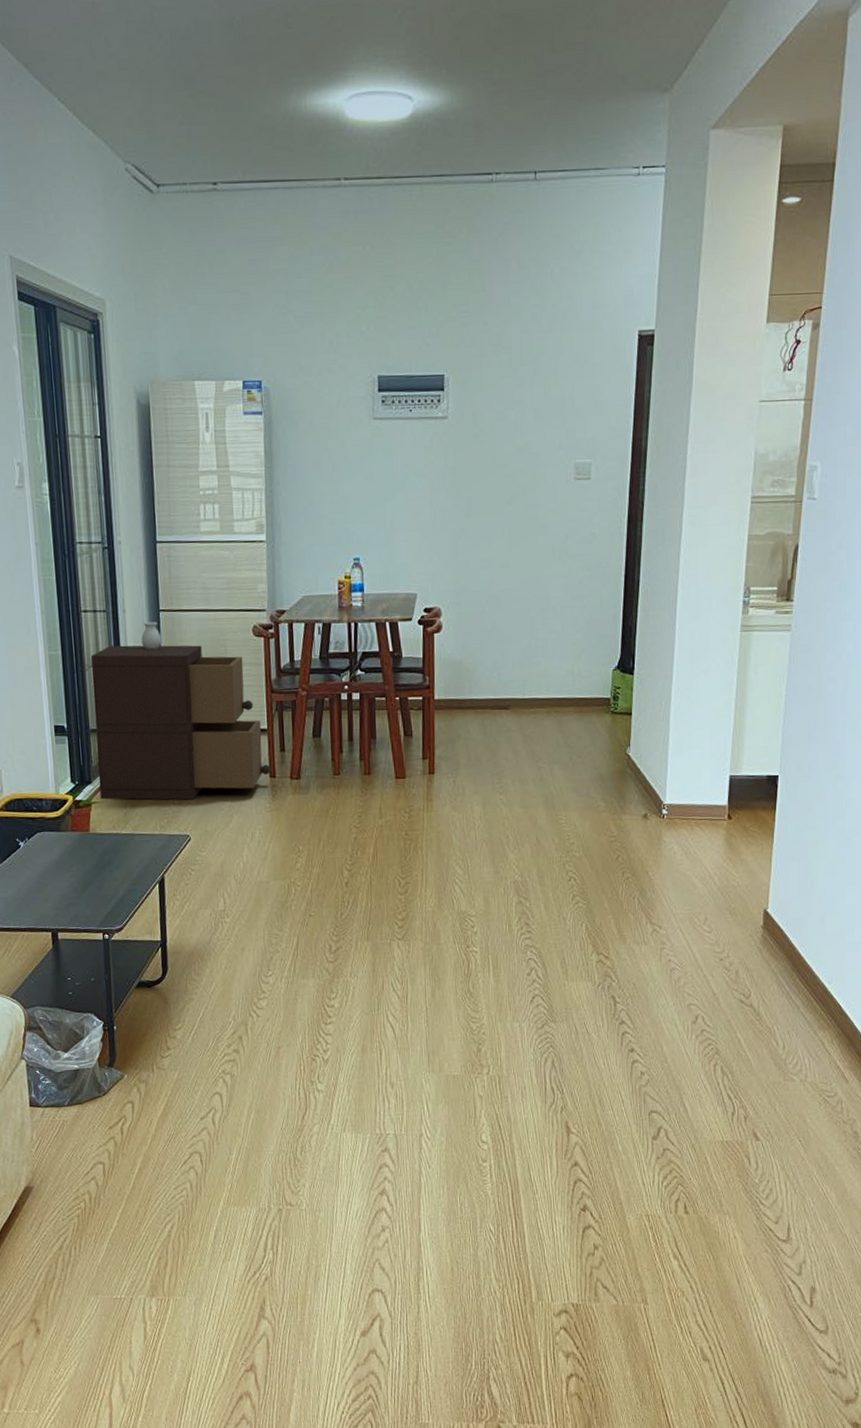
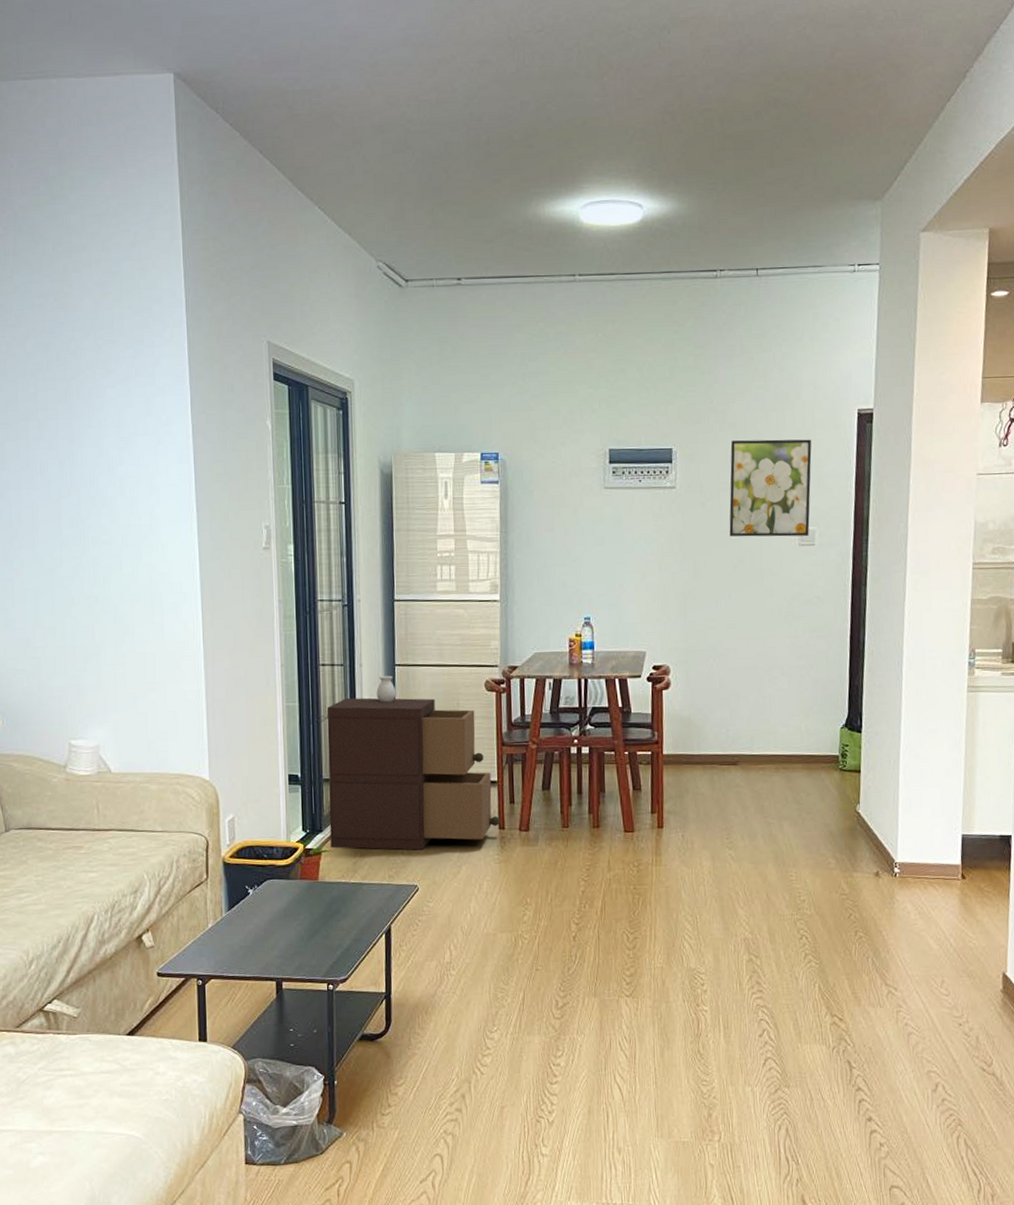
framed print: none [503,364,590,471] -> present [729,439,812,537]

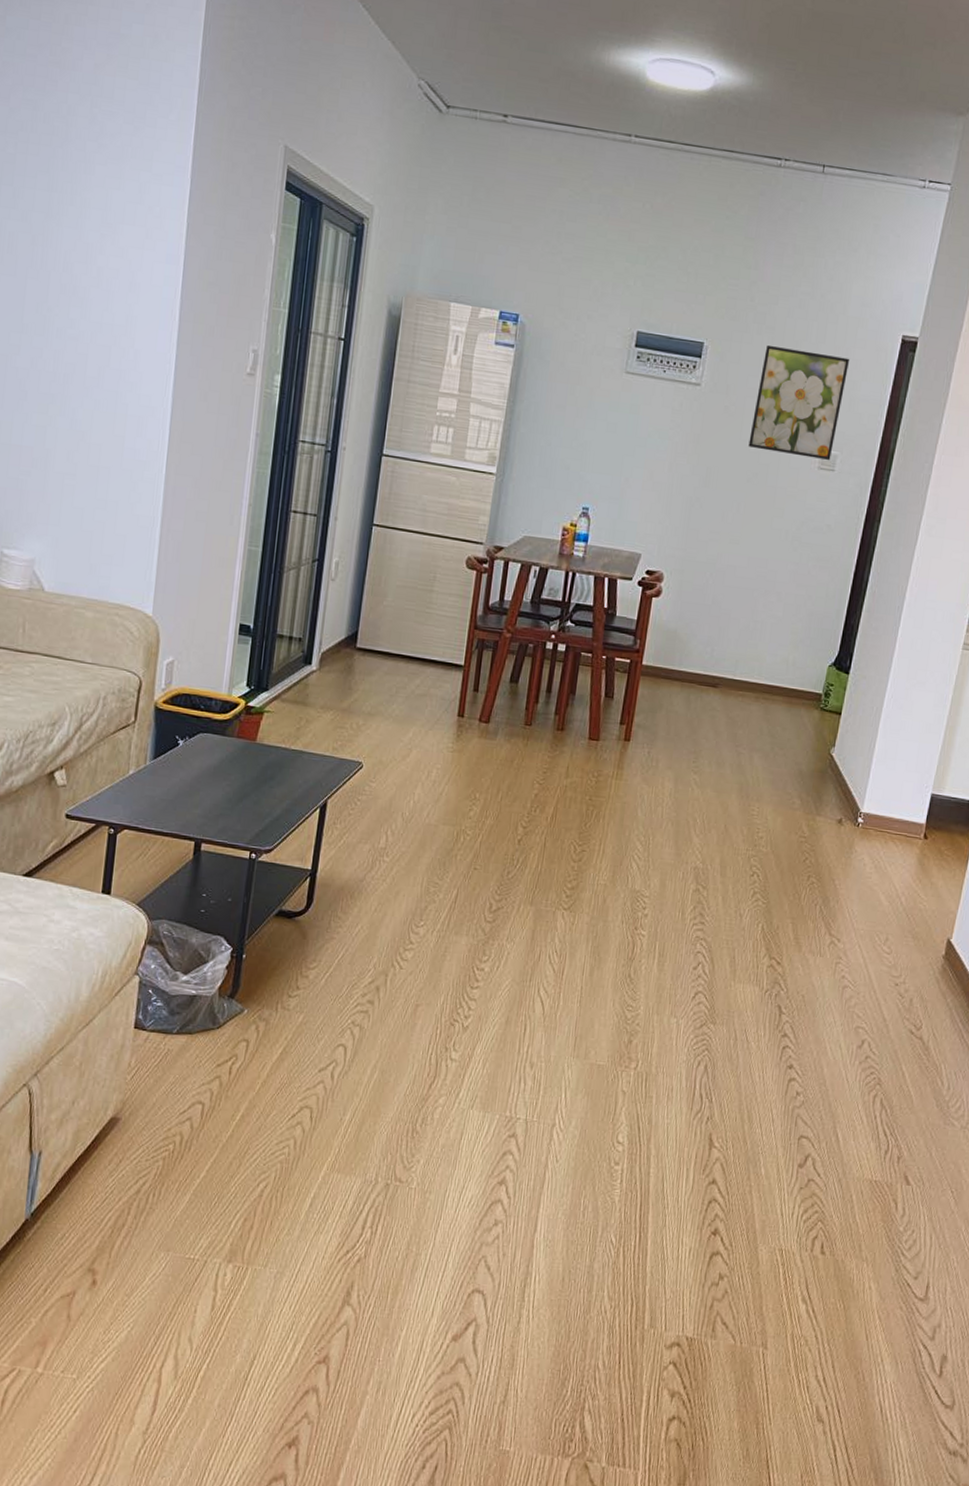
storage cabinet: present [326,675,500,850] -> none [274,534,461,726]

